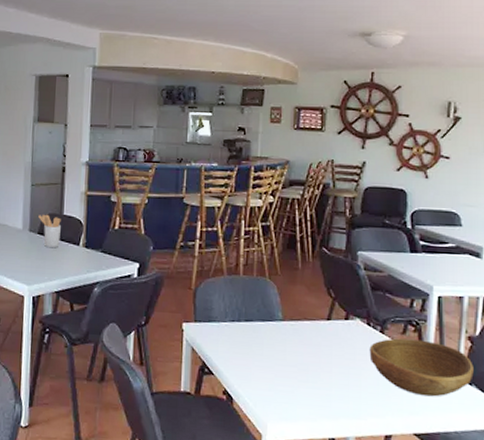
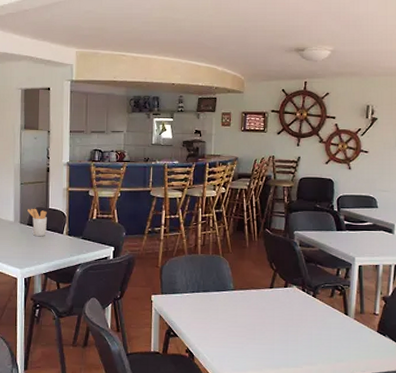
bowl: present [369,338,474,397] -> none [304,301,387,347]

